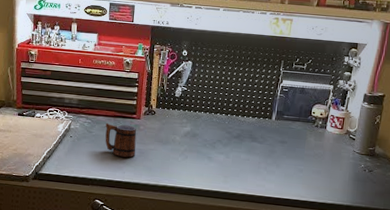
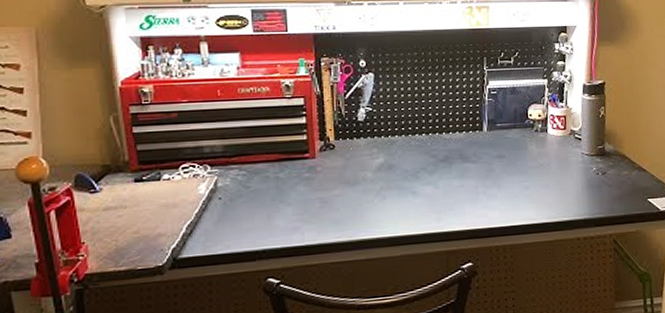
mug: present [105,123,137,158] -> none [268,168,316,213]

